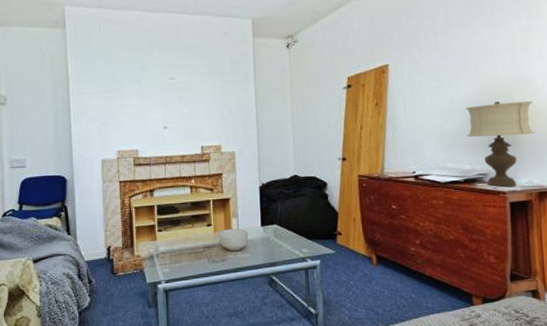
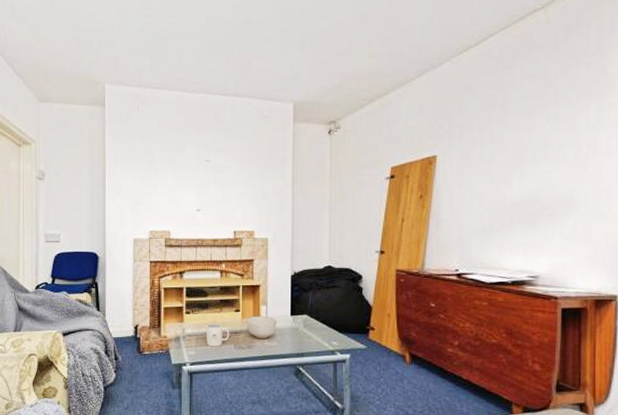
mug: none [178,238,203,263] -> present [205,323,230,347]
table lamp: present [466,101,535,188] -> none [519,200,597,293]

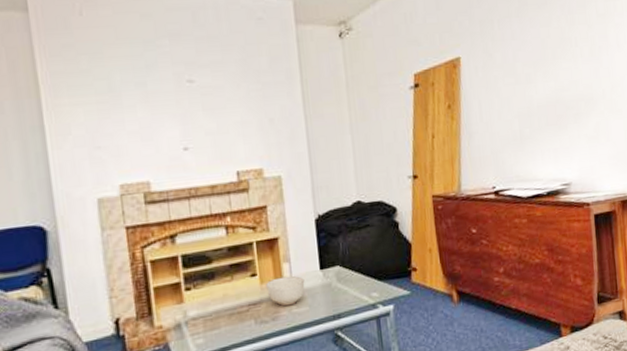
mug: present [205,323,230,347] -> none [214,295,248,329]

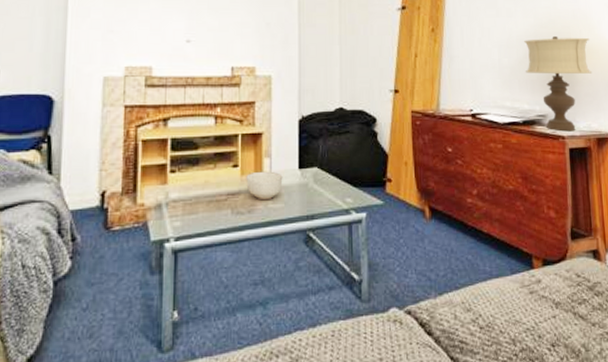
table lamp: none [545,97,616,198] -> present [524,36,593,132]

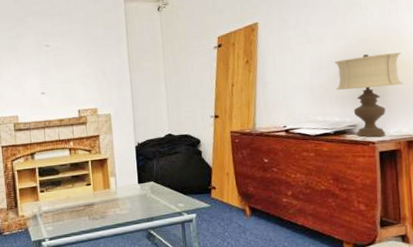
bowl: present [246,171,283,201] -> none [97,187,127,209]

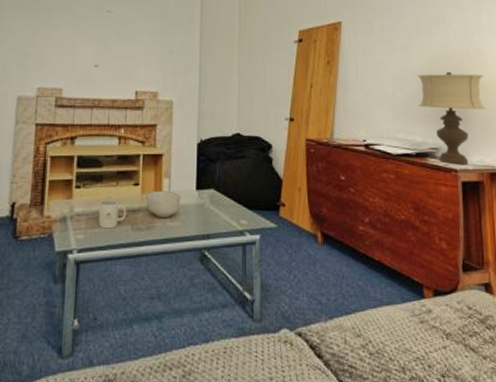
mug: none [60,198,84,221] -> present [98,199,127,229]
bowl: none [97,187,127,209] -> present [146,190,181,219]

